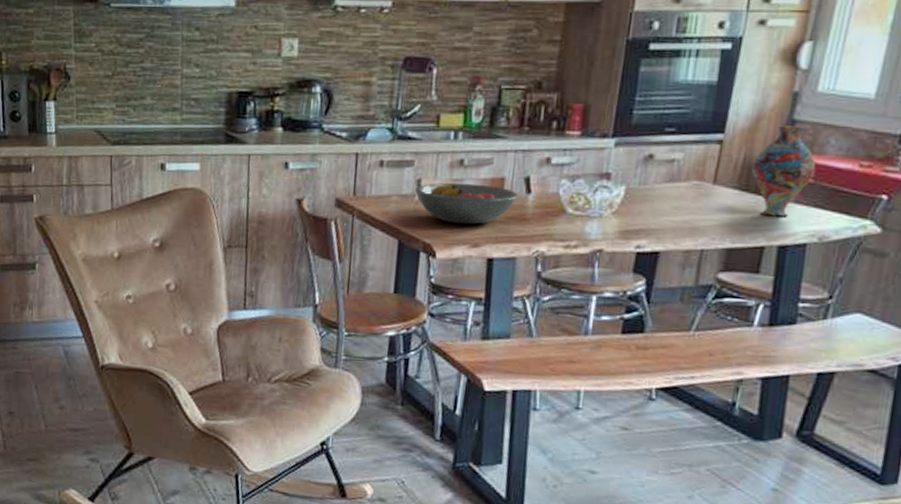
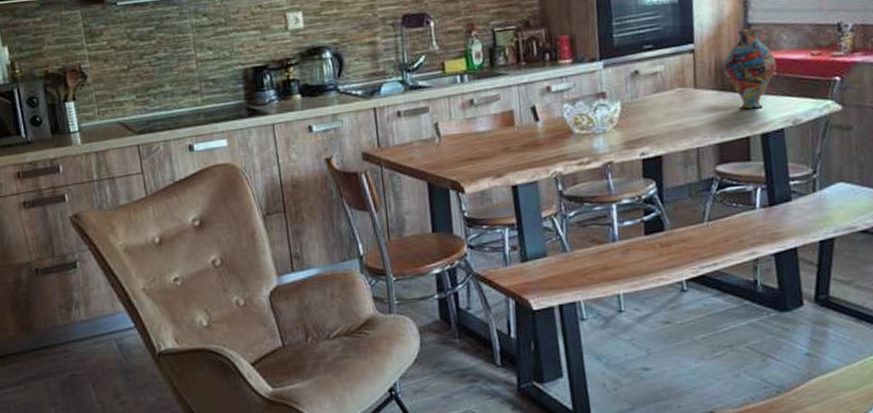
fruit bowl: present [415,182,519,225] -> none [434,119,529,159]

